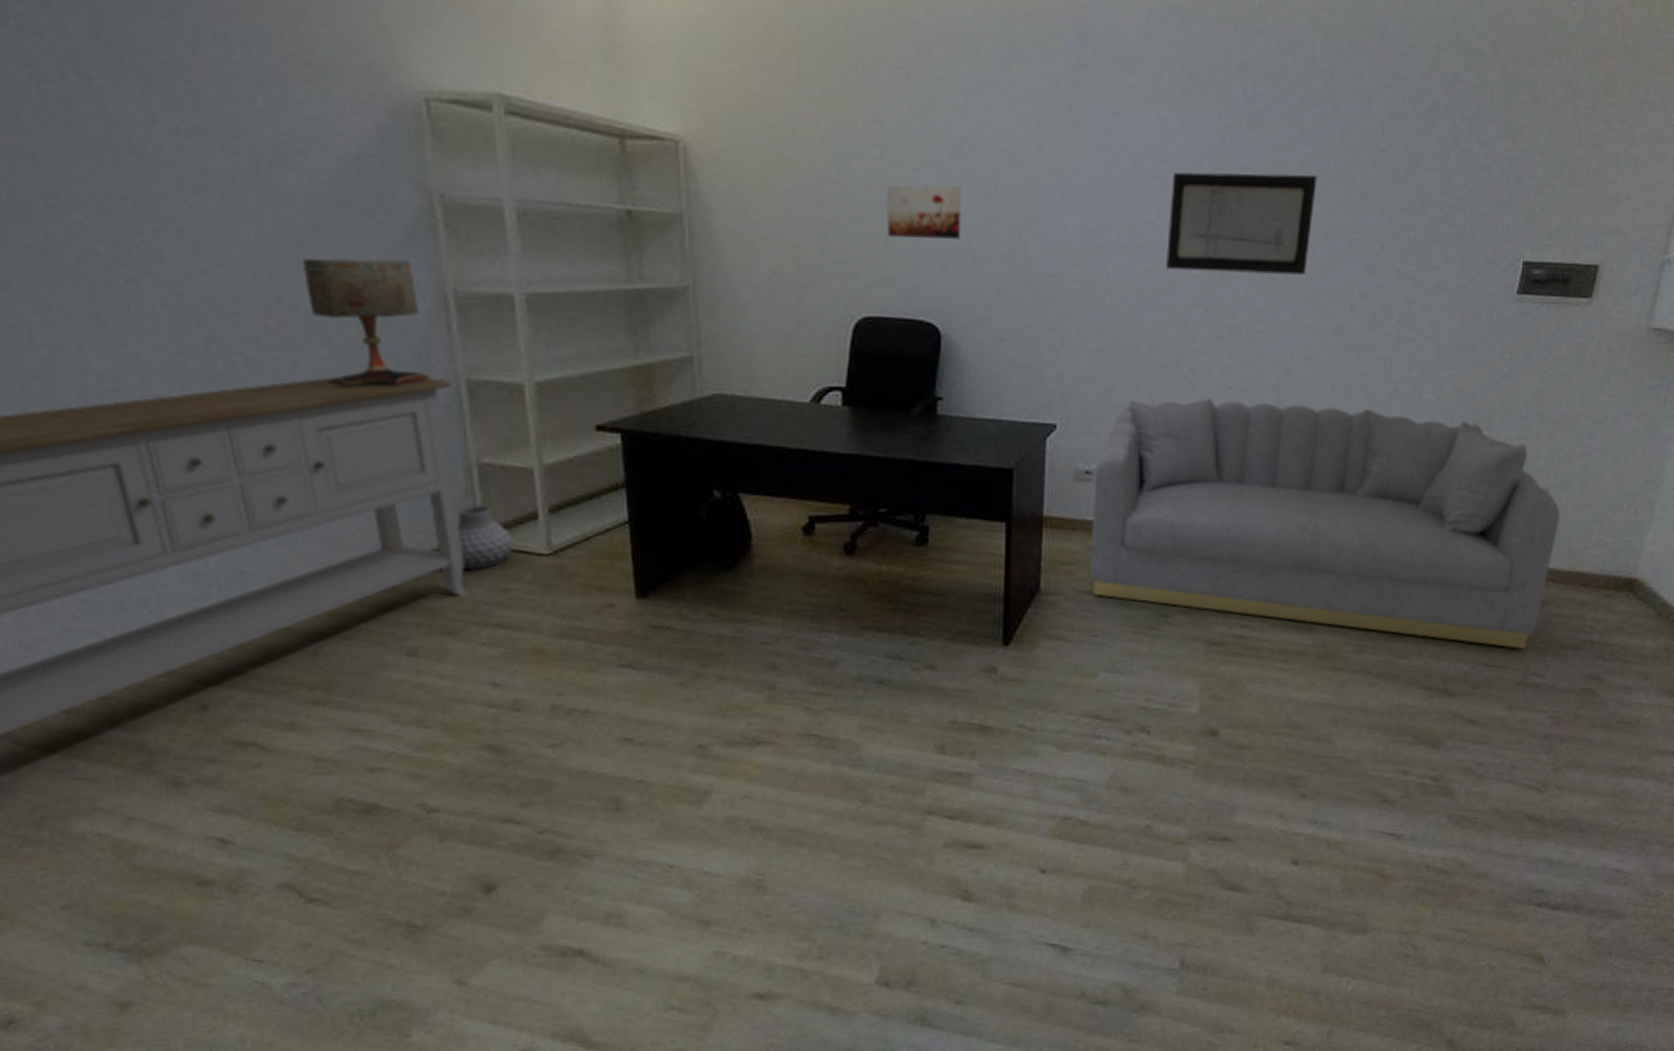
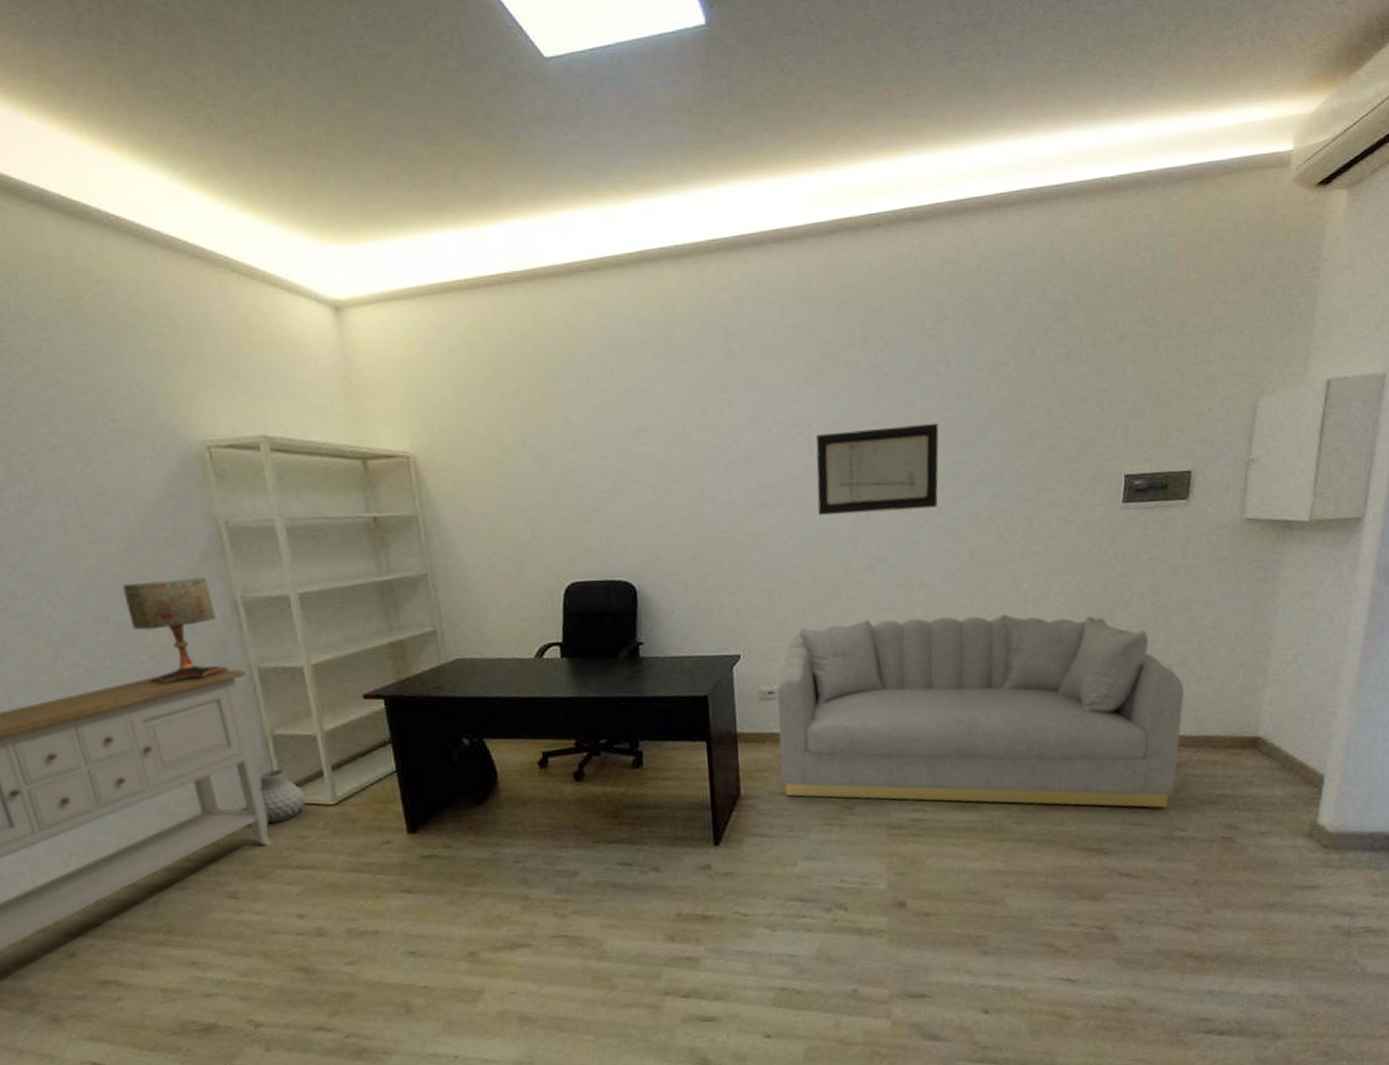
wall art: present [885,185,962,239] -> none [580,467,645,515]

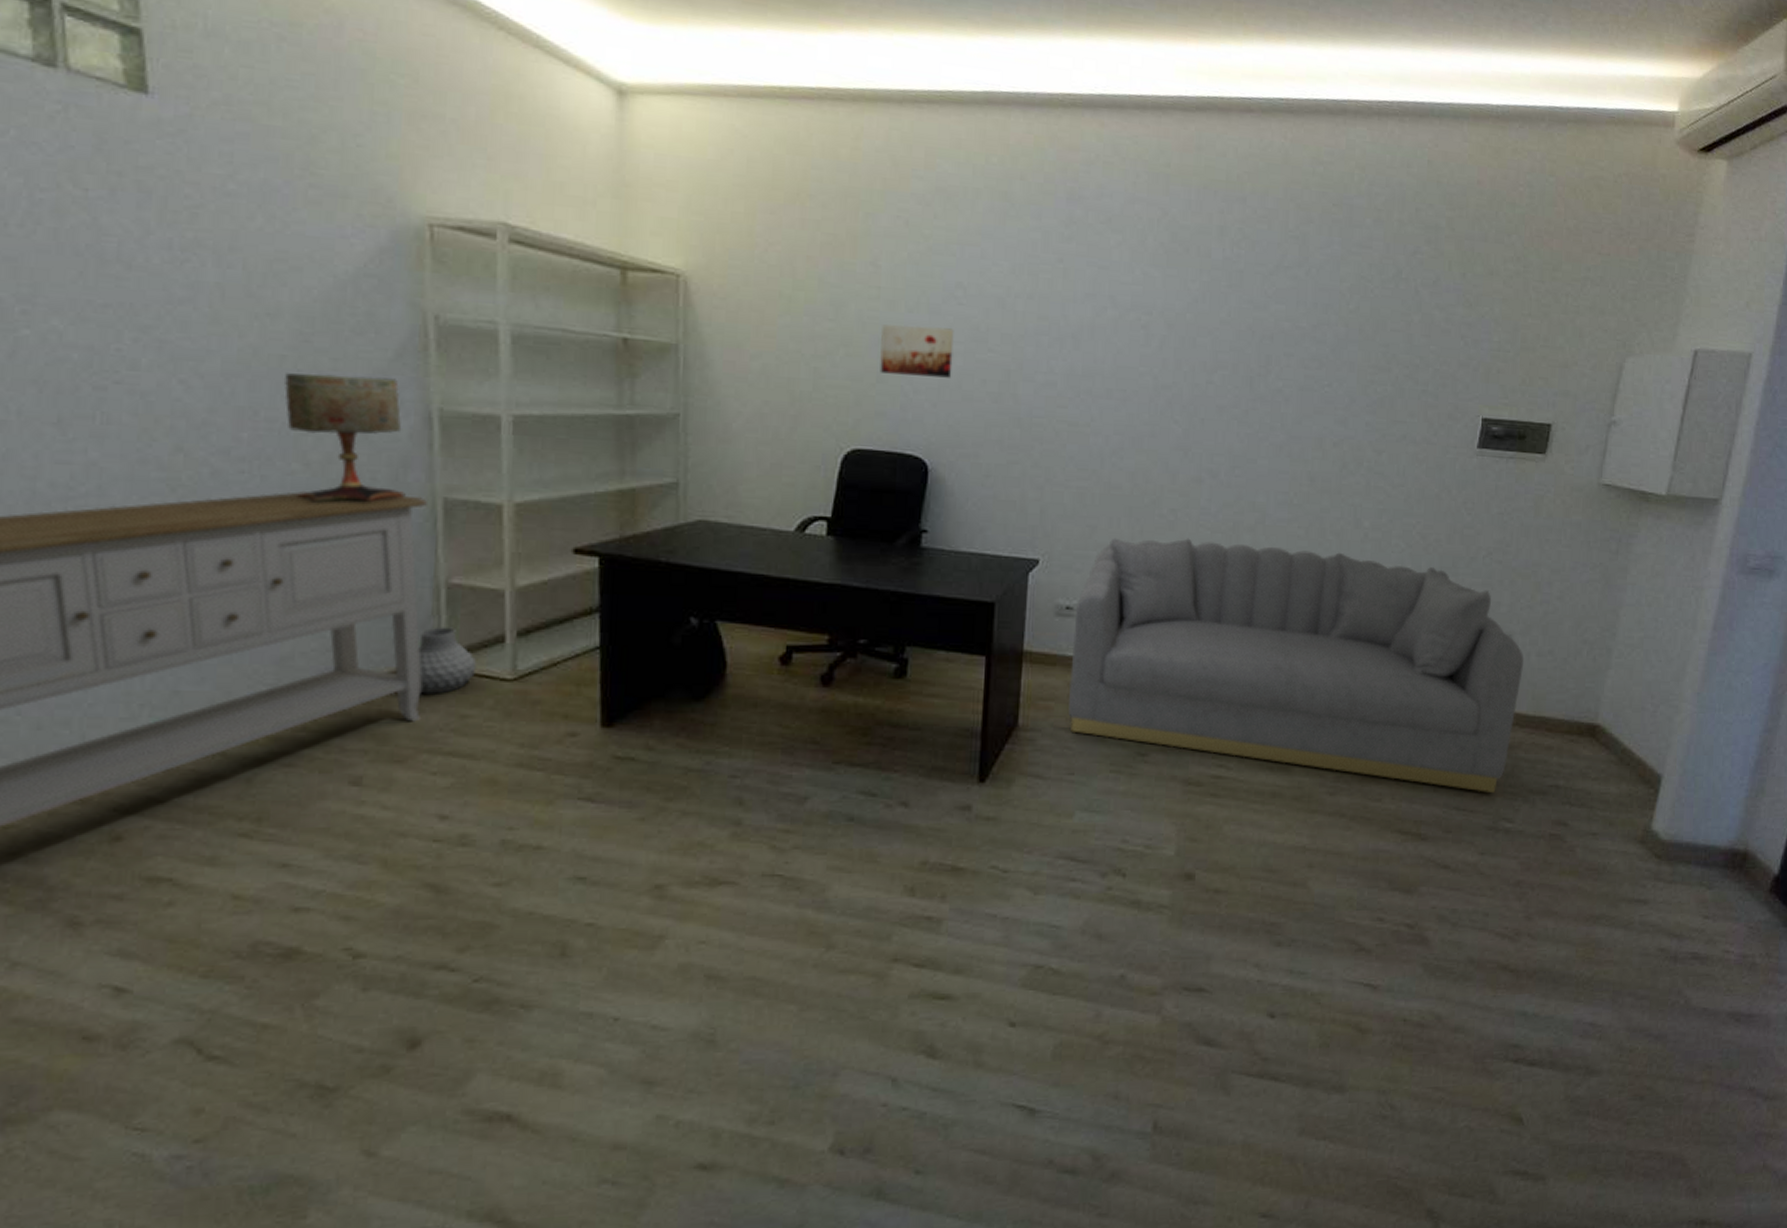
wall art: none [580,467,645,515] -> present [880,324,954,378]
wall art: present [816,422,939,516] -> none [1147,324,1291,423]

